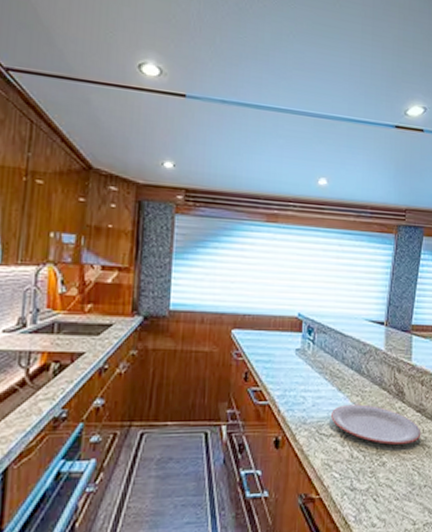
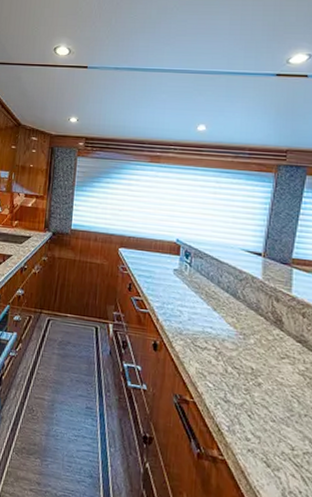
plate: present [331,404,421,445] -> none [206,323,302,371]

